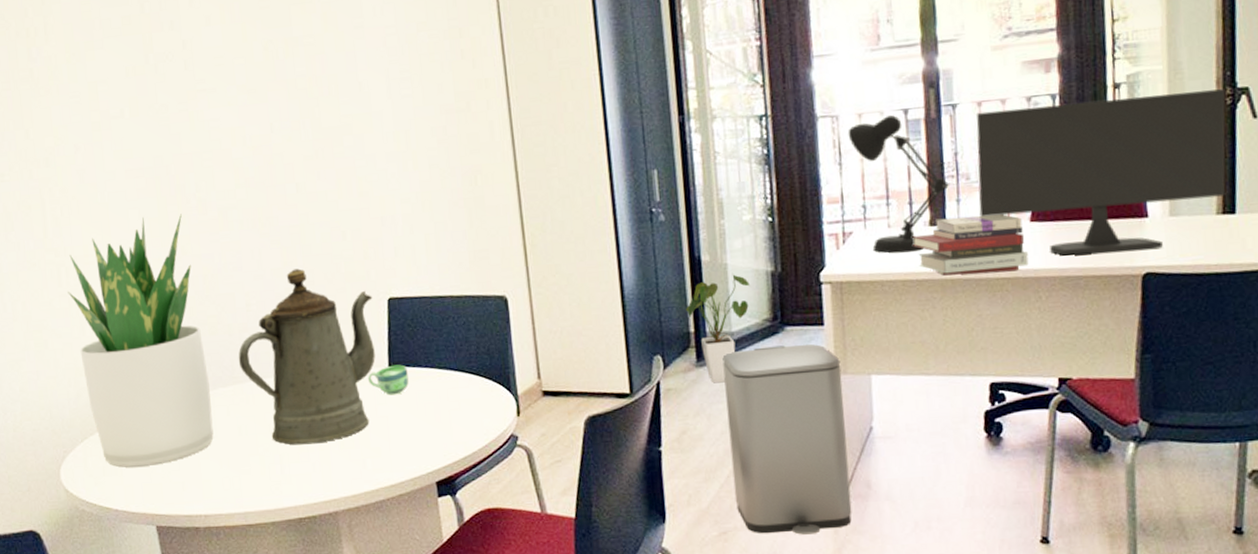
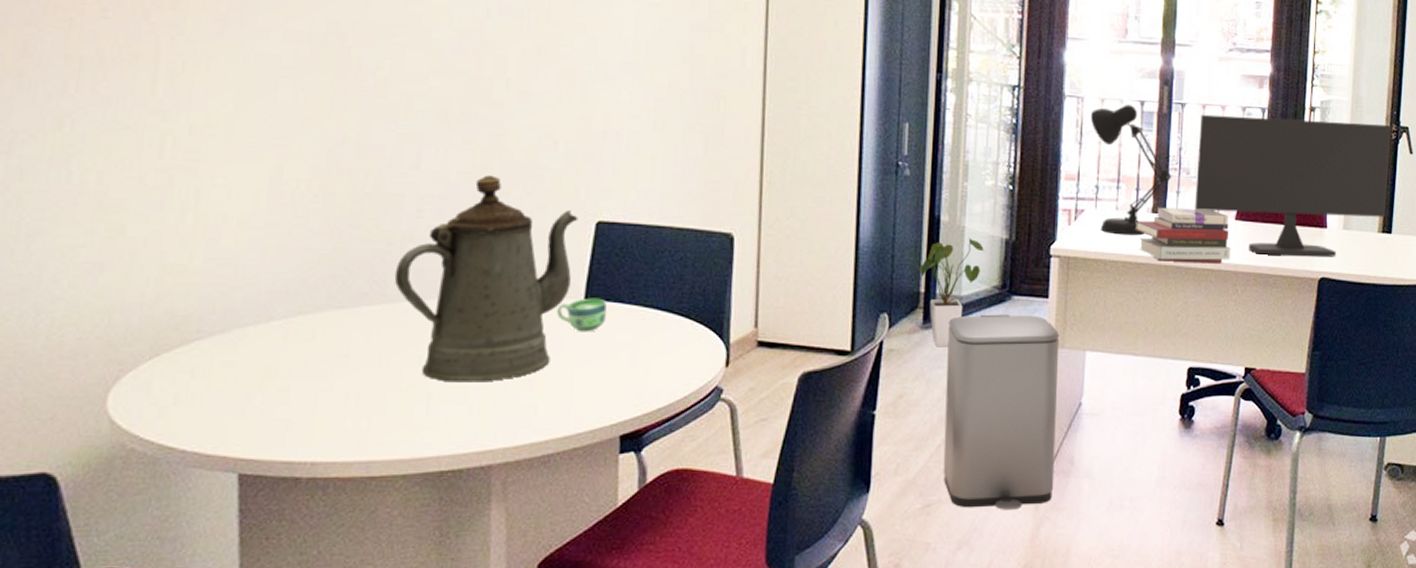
planter: present [68,214,214,468] -> none [170,90,353,396]

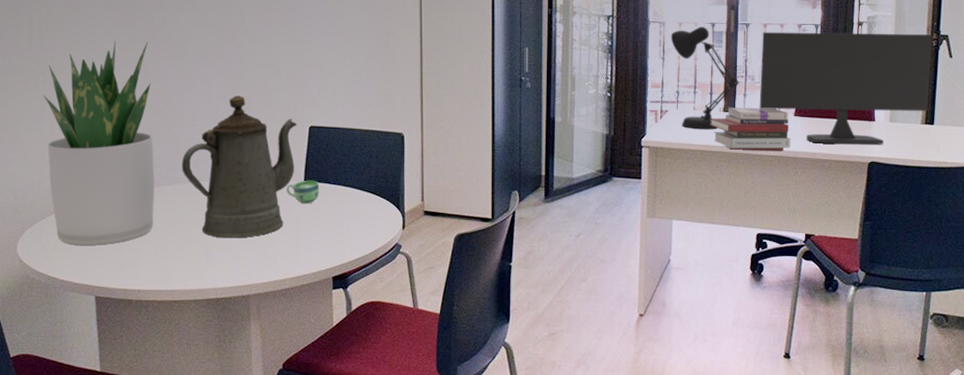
planter: none [170,90,353,396] -> present [43,41,155,245]
house plant: present [919,238,984,347] -> none [540,134,589,216]
pedal bin: present [943,314,1060,510] -> none [564,191,651,339]

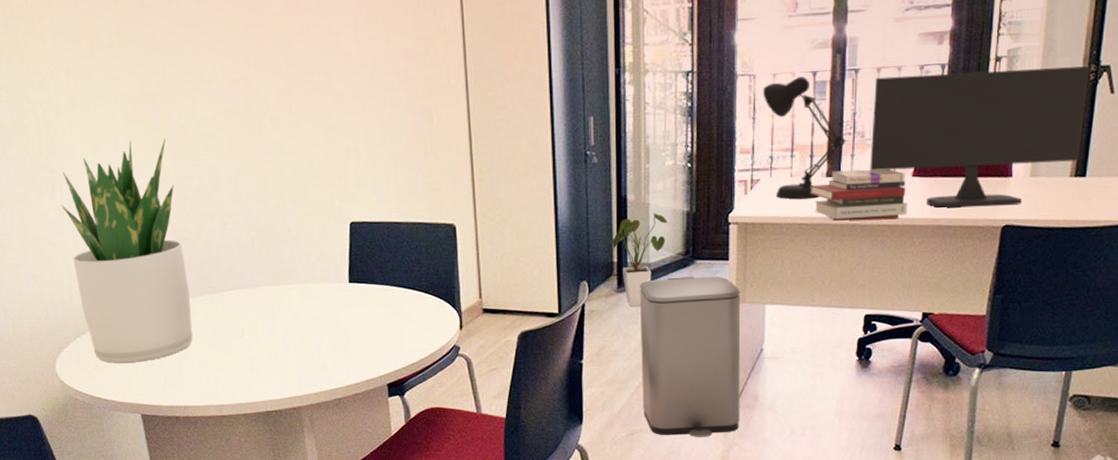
coffee pot: present [181,95,297,238] -> none [215,193,337,349]
cup: present [286,180,320,204] -> none [330,281,367,308]
house plant: none [540,134,589,216] -> present [611,212,668,307]
pedal bin: none [564,191,651,339] -> present [640,276,741,437]

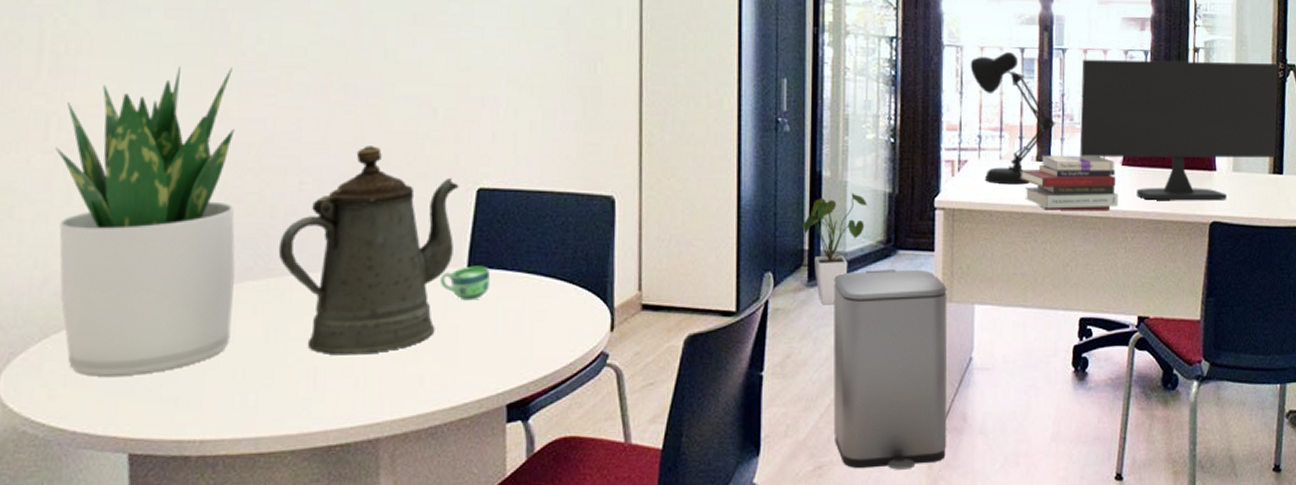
coffee pot: none [215,193,337,349] -> present [278,146,459,356]
cup: none [330,281,367,308] -> present [440,265,491,301]

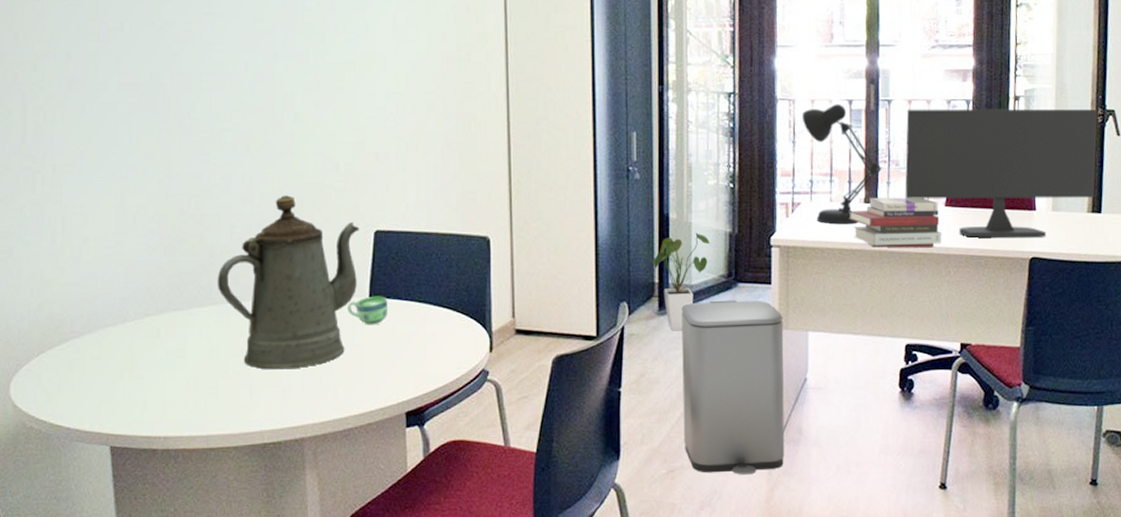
planter: present [55,67,235,377] -> none [41,131,184,384]

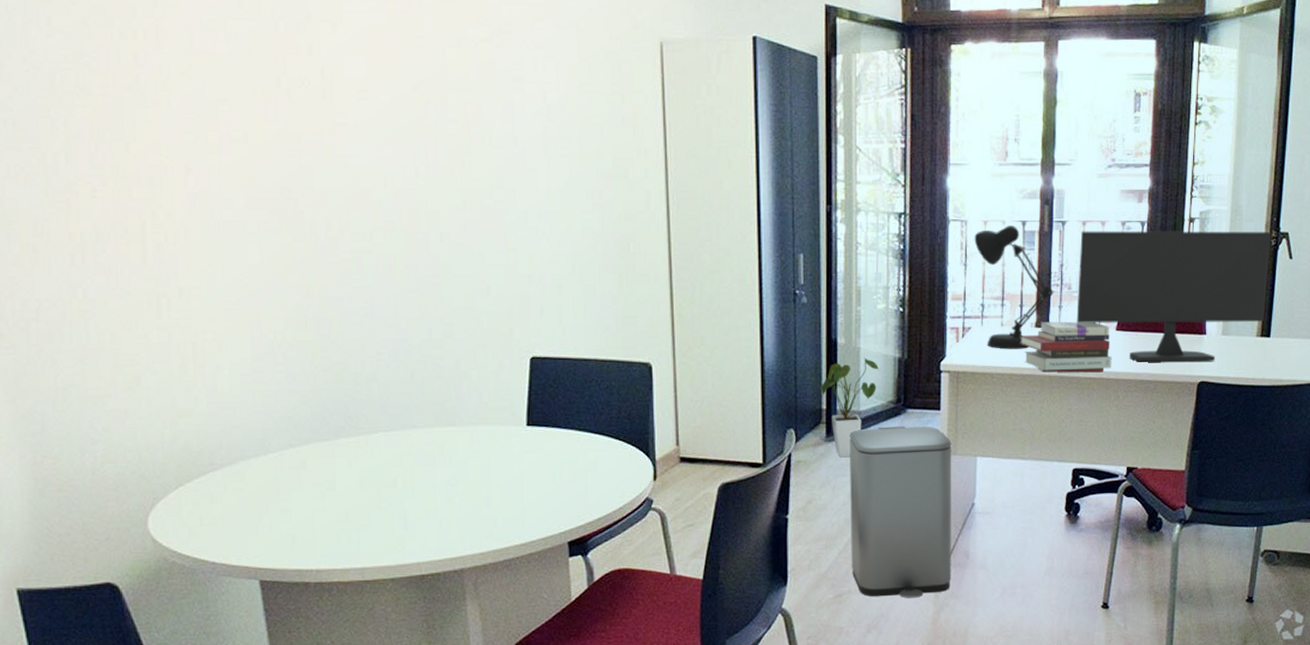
coffee pot: present [217,195,360,370] -> none [364,320,515,501]
cup: present [348,296,389,325] -> none [504,424,548,455]

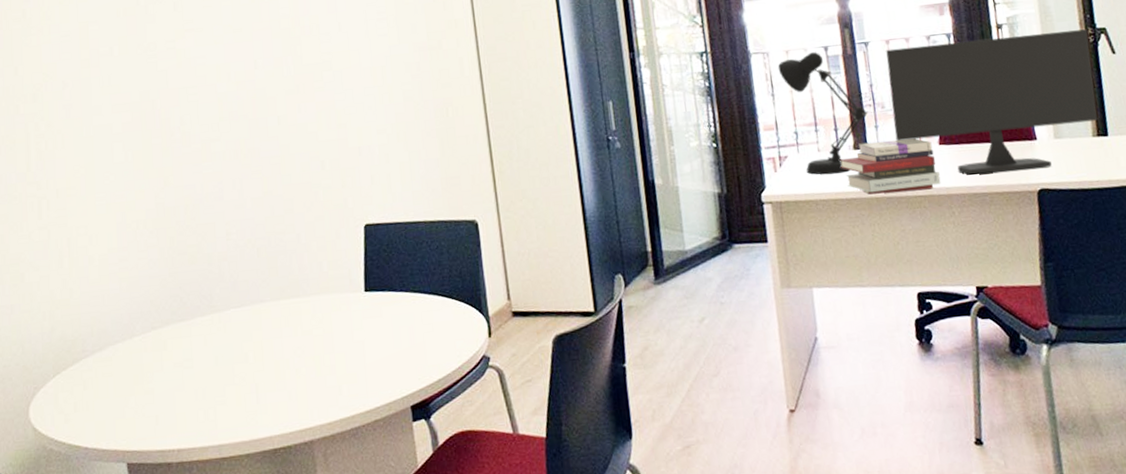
house plant: present [820,358,879,458] -> none [643,196,700,300]
pedal bin: present [849,426,952,598] -> none [678,260,805,446]

